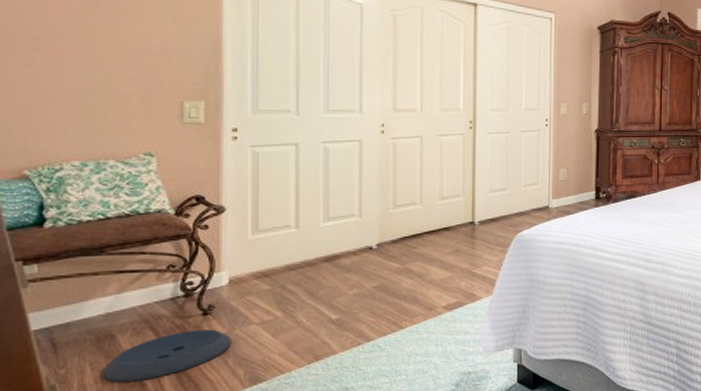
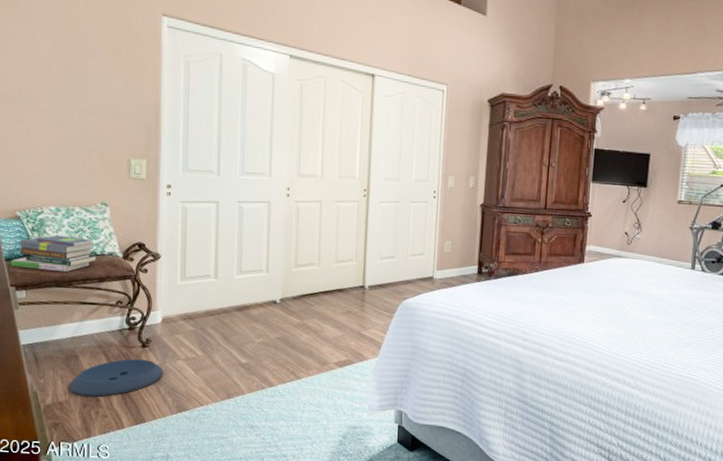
books: none [16,194,139,238] -> present [11,235,97,272]

